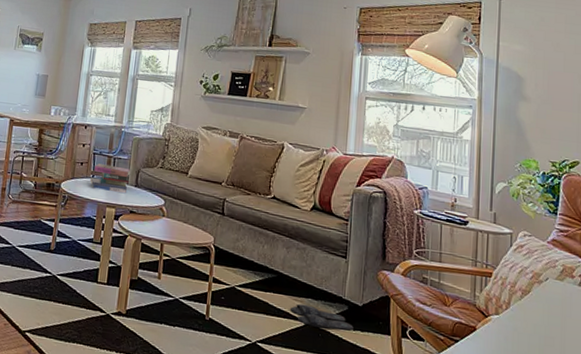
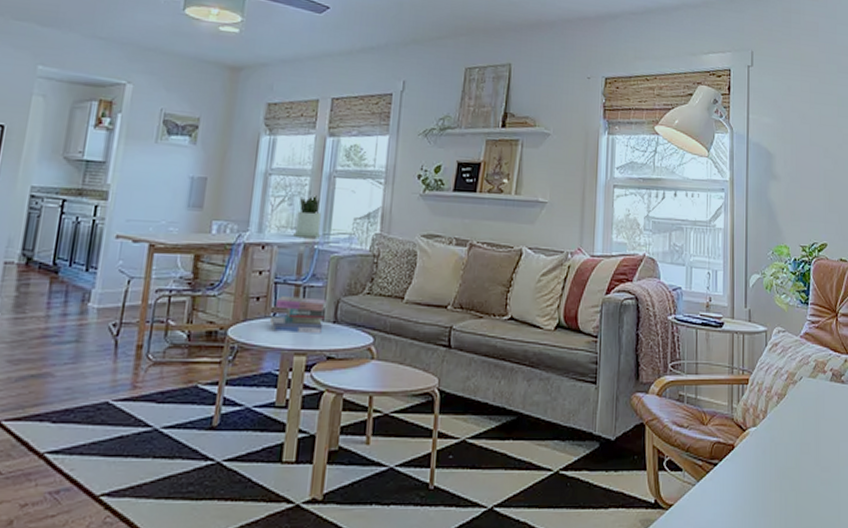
planter: none [107,91,128,124] -> present [293,195,322,238]
slippers: present [291,303,354,331] -> none [534,449,606,475]

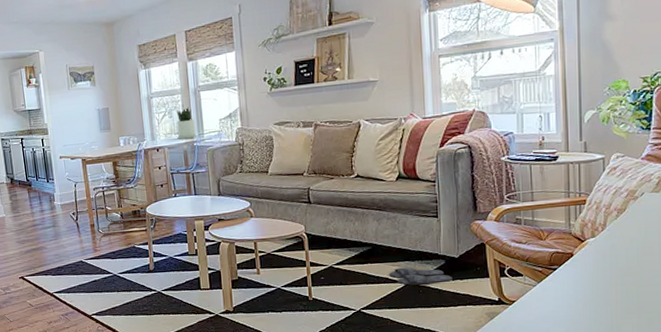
books: present [269,296,328,335] -> none [172,180,212,206]
slippers: none [534,449,606,475] -> present [389,267,452,286]

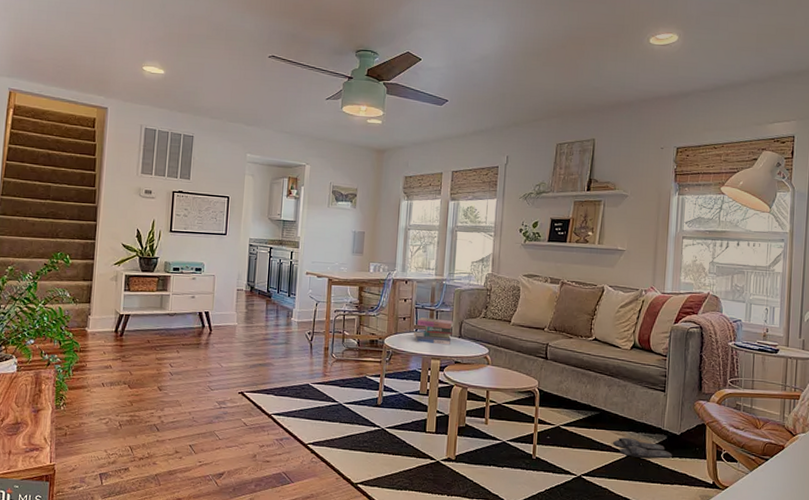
books: none [172,180,212,206] -> present [413,317,454,346]
planter: present [175,107,198,140] -> none [427,244,448,276]

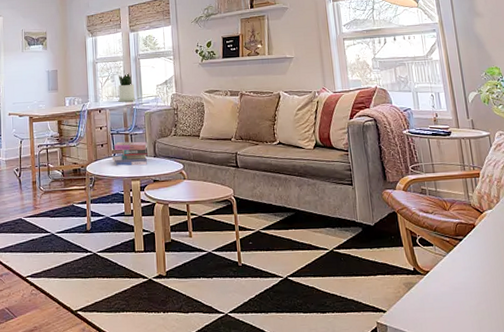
planter: none [427,244,448,276] -> present [118,73,136,102]
slippers: present [613,437,672,459] -> none [312,234,370,253]

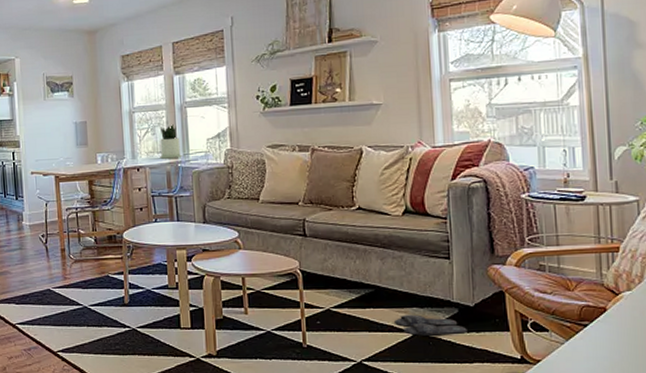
books: present [111,141,149,166] -> none [152,205,197,233]
slippers: none [312,234,370,253] -> present [395,314,467,336]

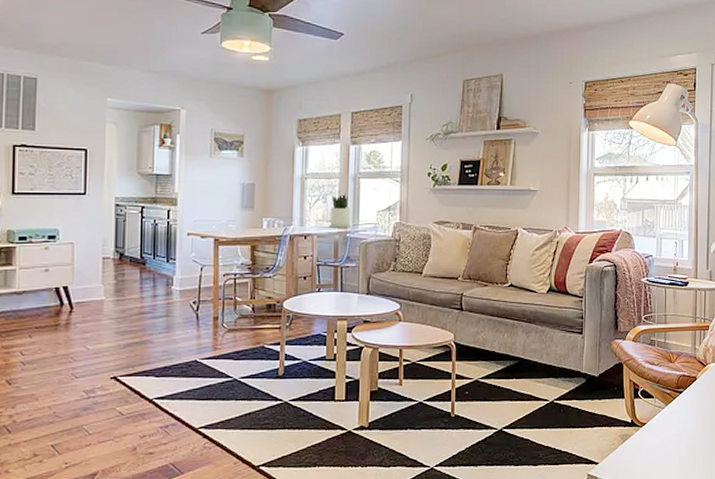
slippers: present [395,314,467,336] -> none [533,384,592,404]

